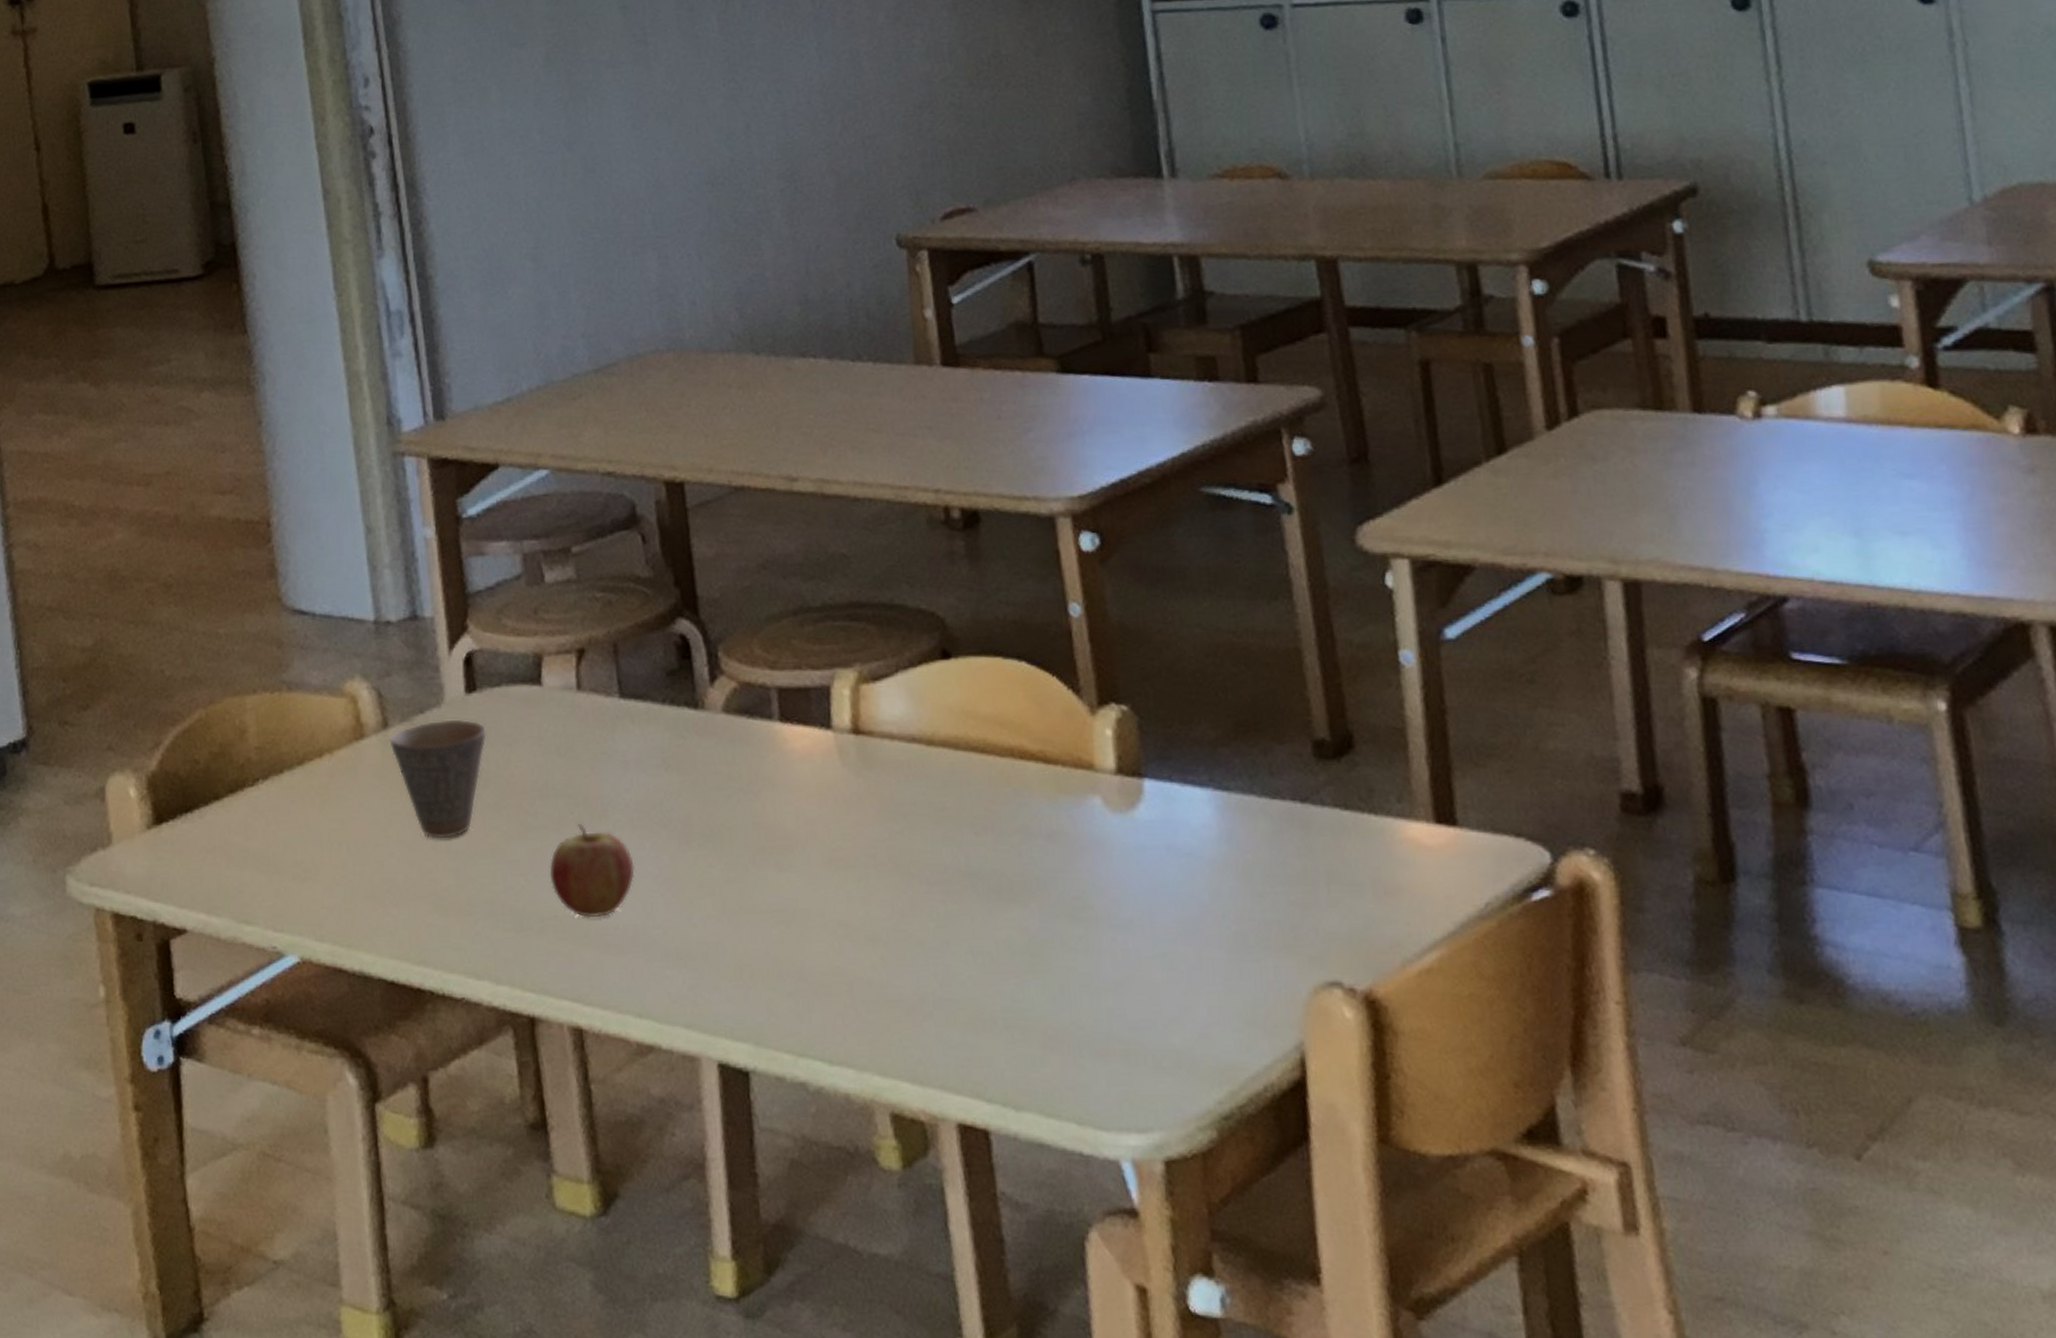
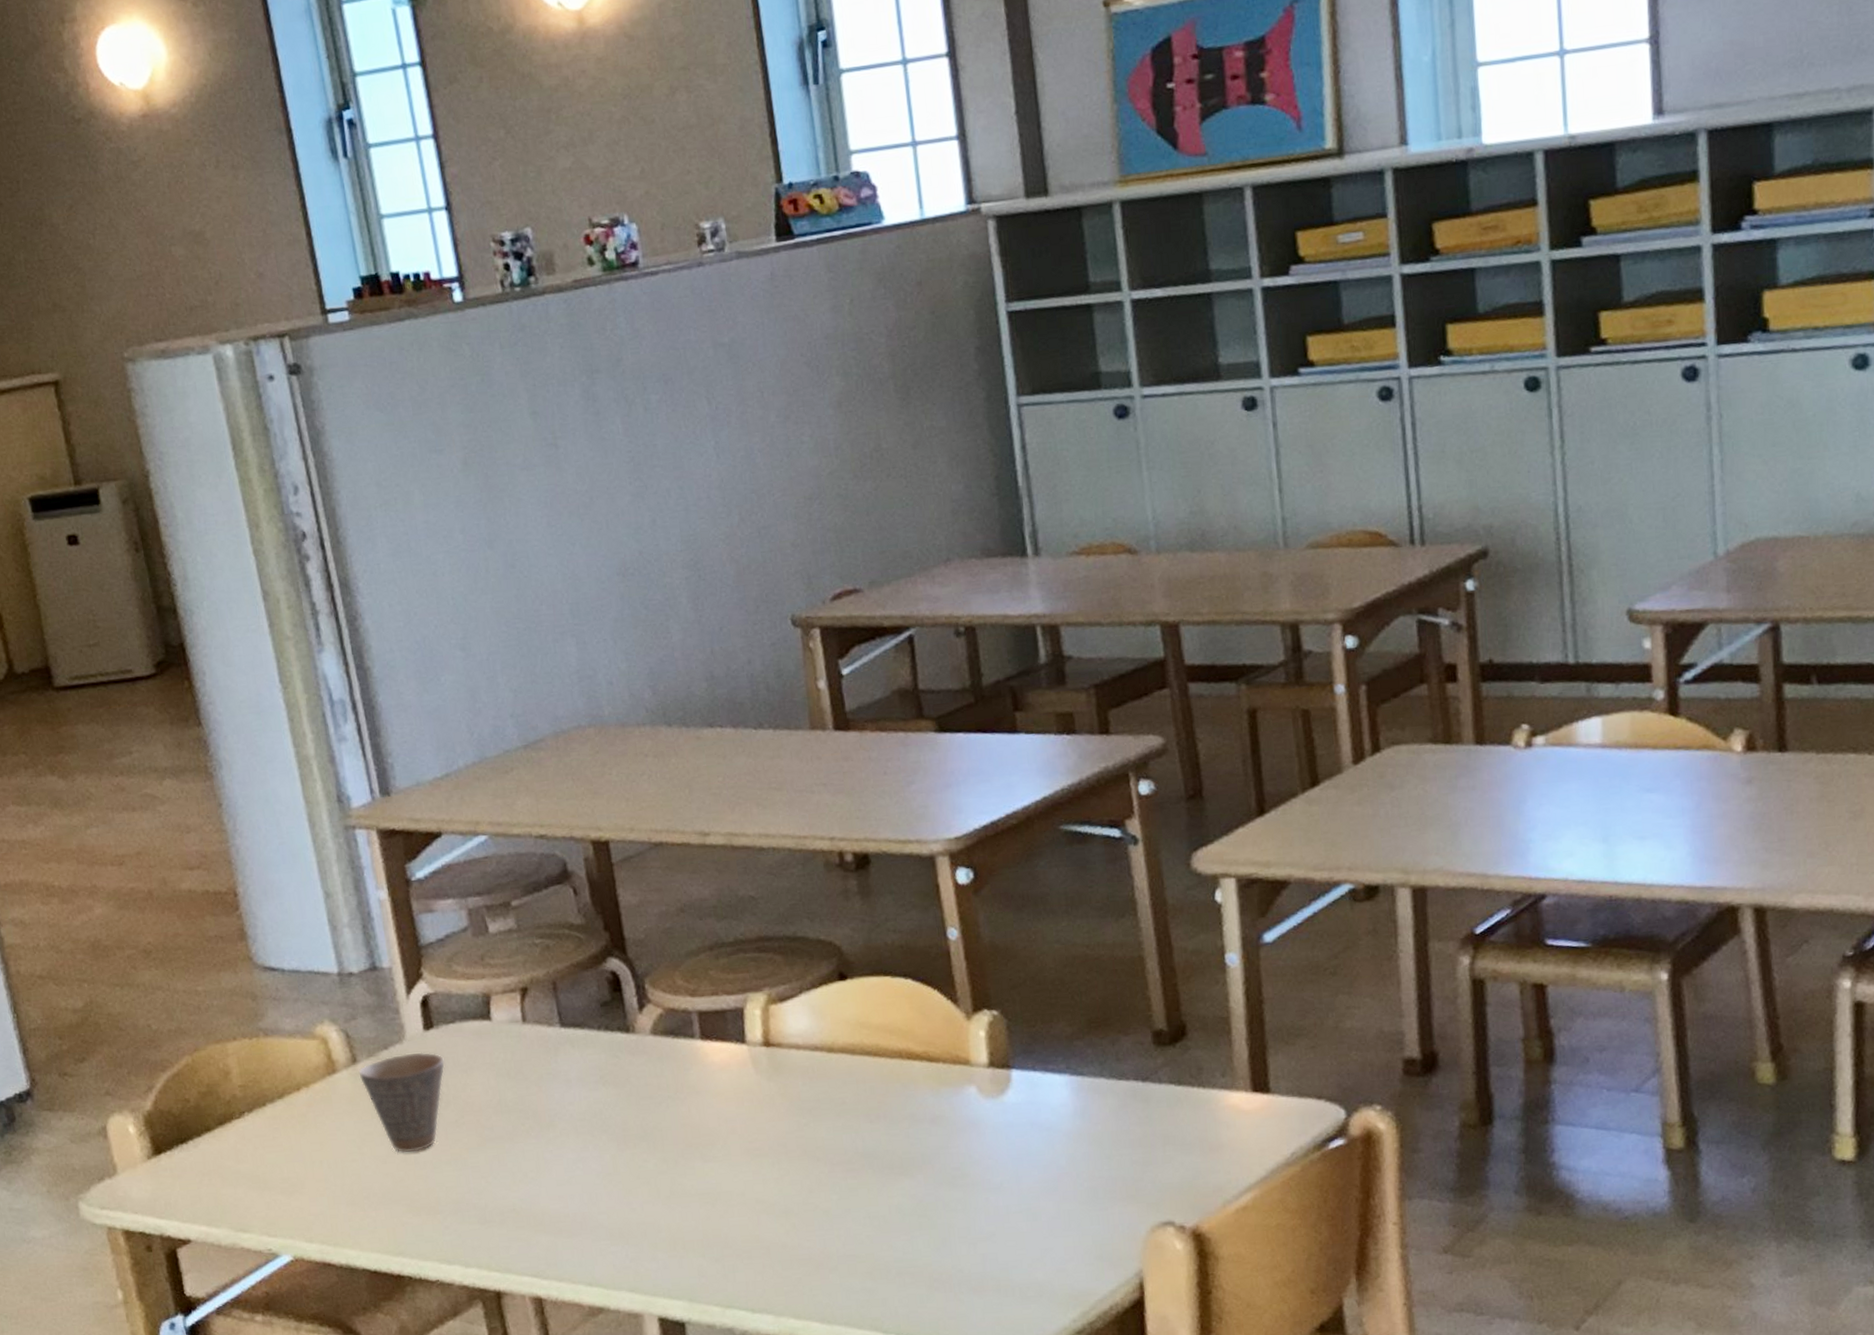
fruit: present [549,824,635,918] -> none [506,1133,581,1210]

